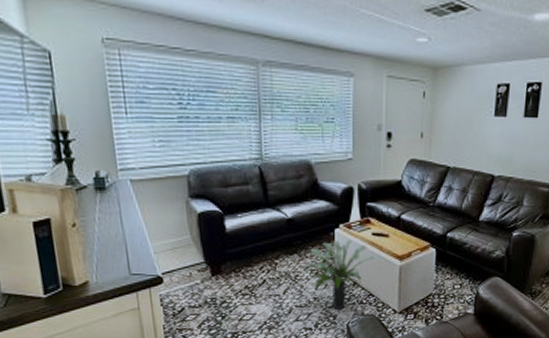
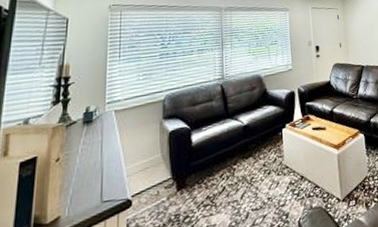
potted plant: present [307,240,375,310] -> none [261,137,316,208]

